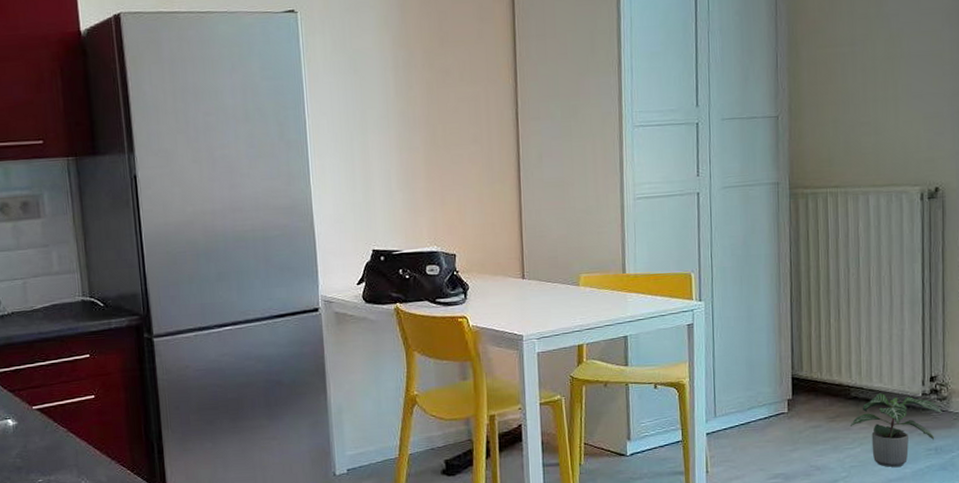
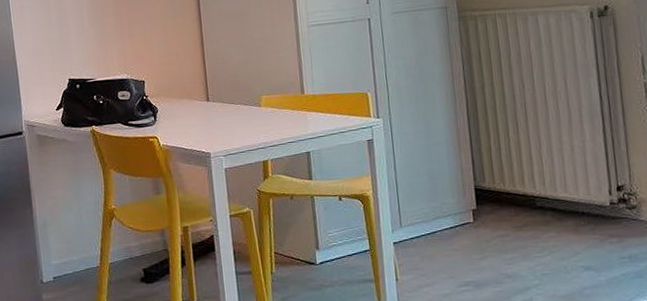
potted plant: present [849,393,942,468] -> none [537,203,633,276]

